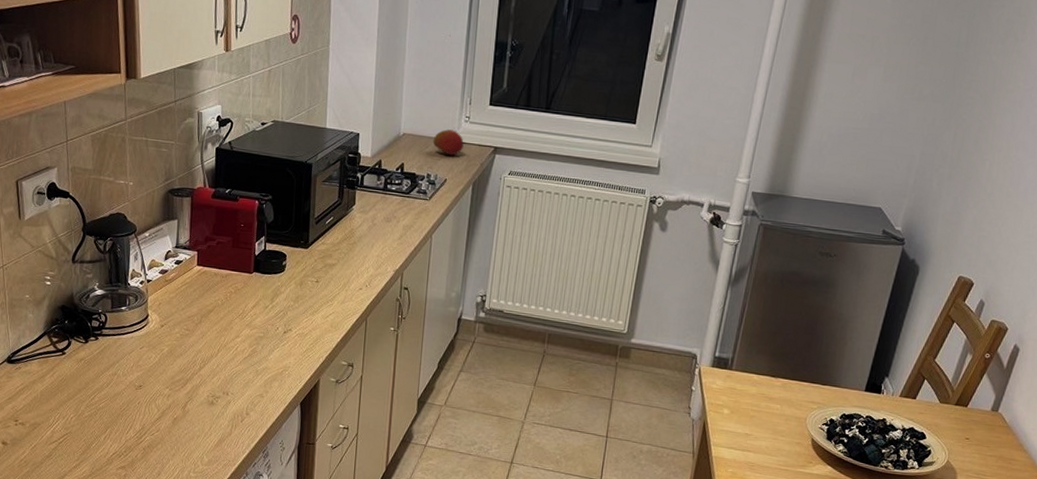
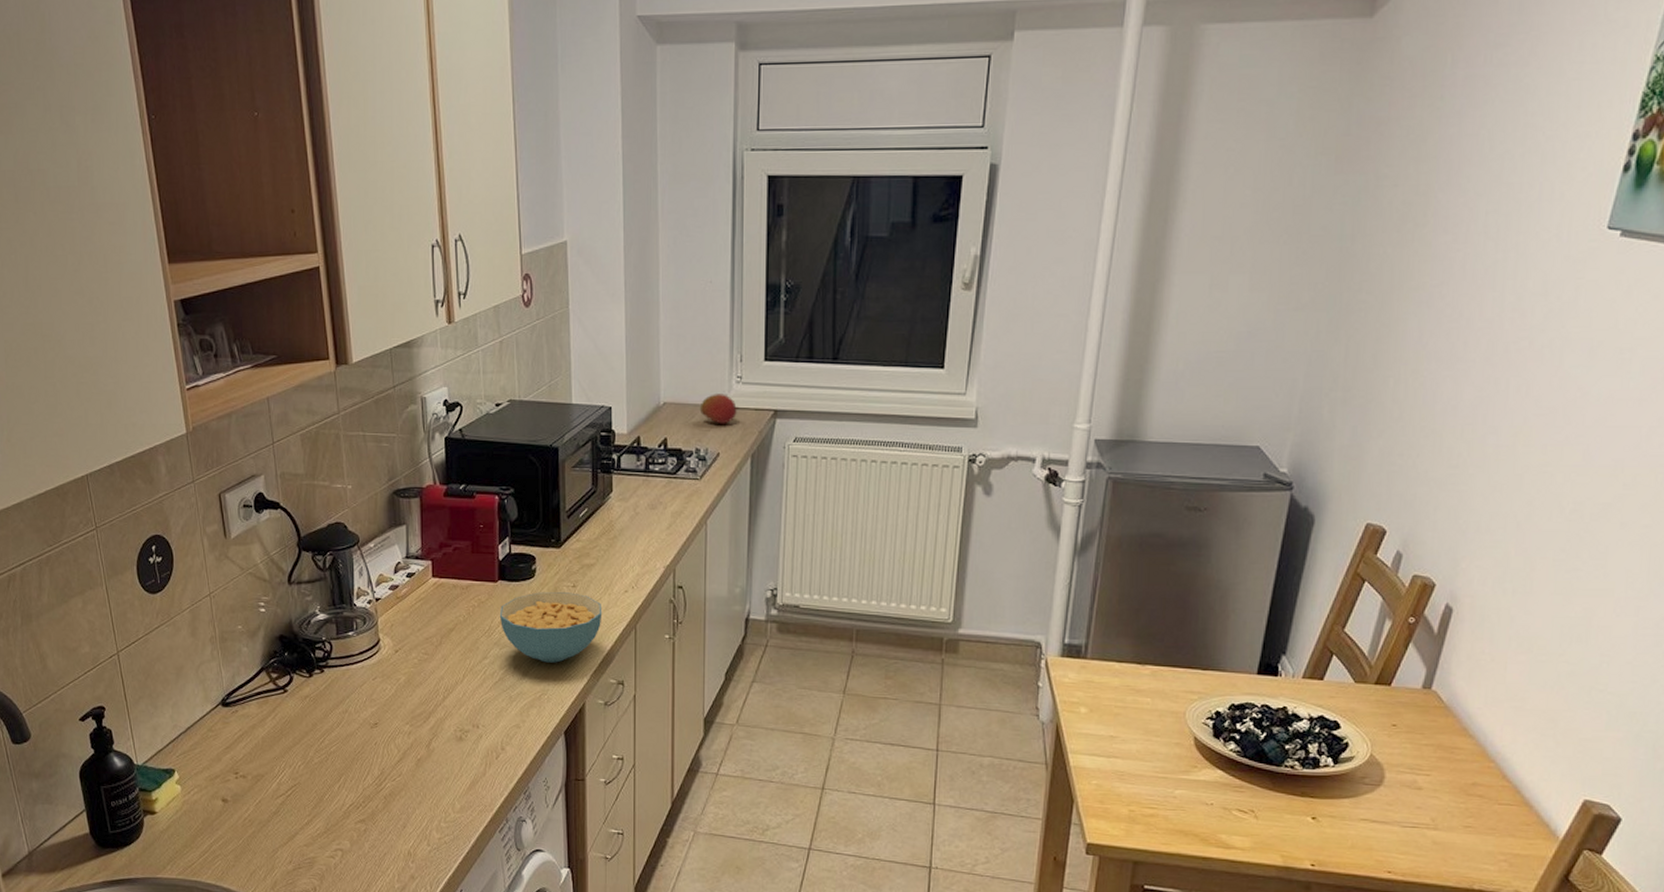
cereal bowl: none [252,284,340,345] -> present [499,591,603,663]

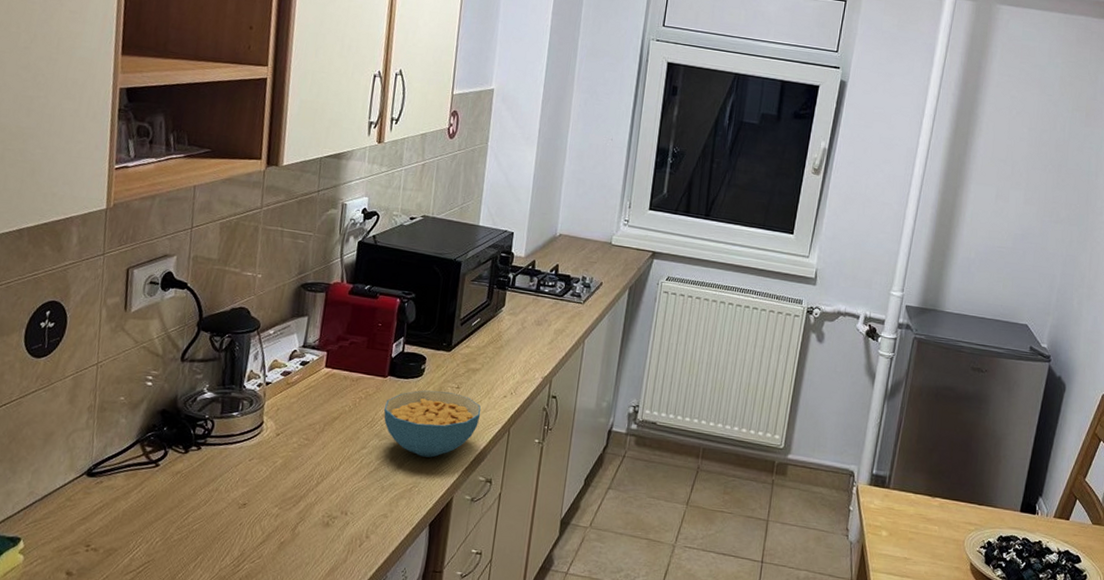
fruit: present [699,394,740,424] -> none [589,232,624,259]

